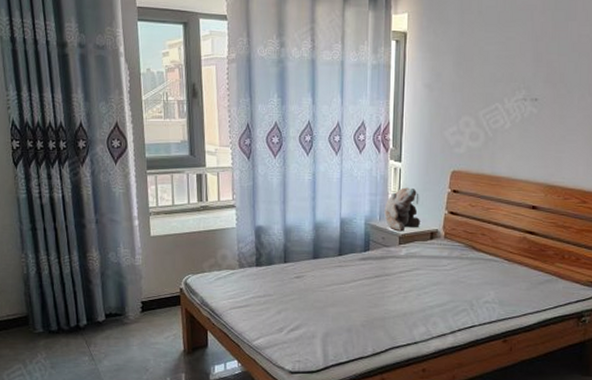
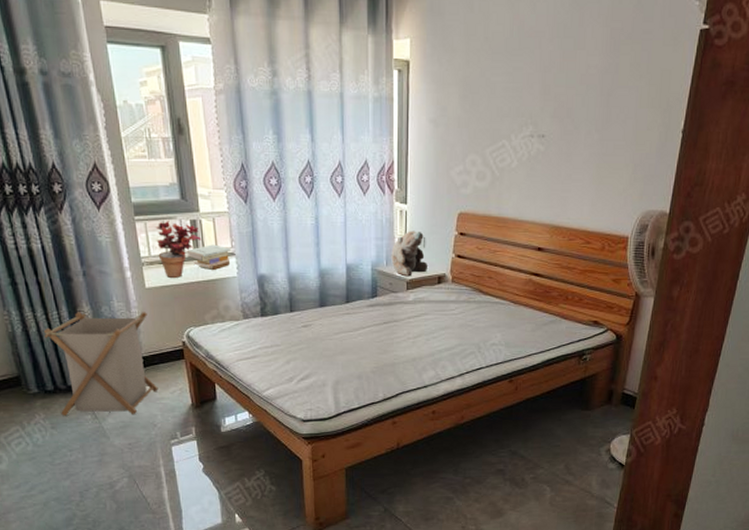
laundry basket: none [54,257,154,359] -> present [43,312,159,416]
potted plant: none [164,173,206,227] -> present [155,220,202,278]
books: none [191,197,231,221] -> present [186,244,231,270]

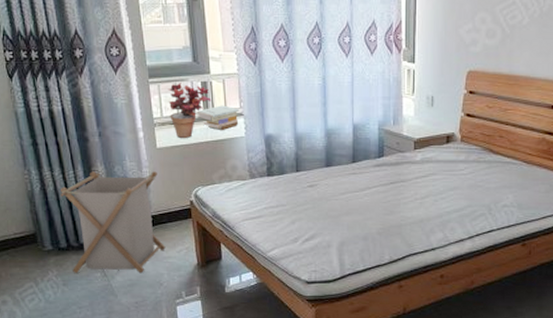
stuffed animal: present [391,231,427,277] -> none [398,89,436,136]

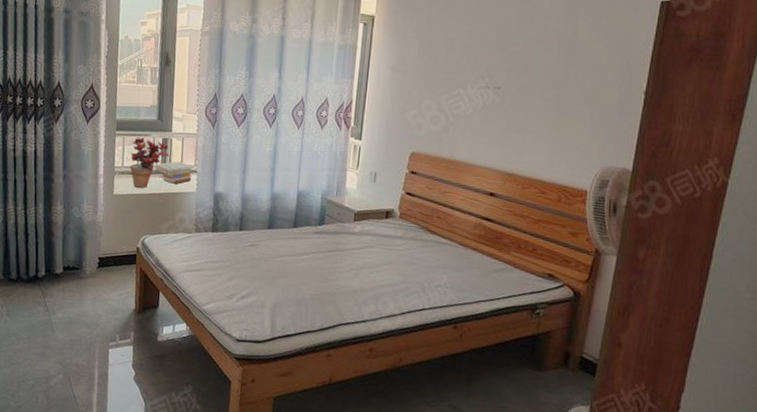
laundry basket: present [60,171,166,274] -> none [18,210,111,313]

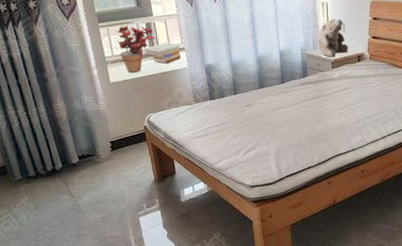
stuffed animal: none [341,165,377,209] -> present [316,18,348,58]

